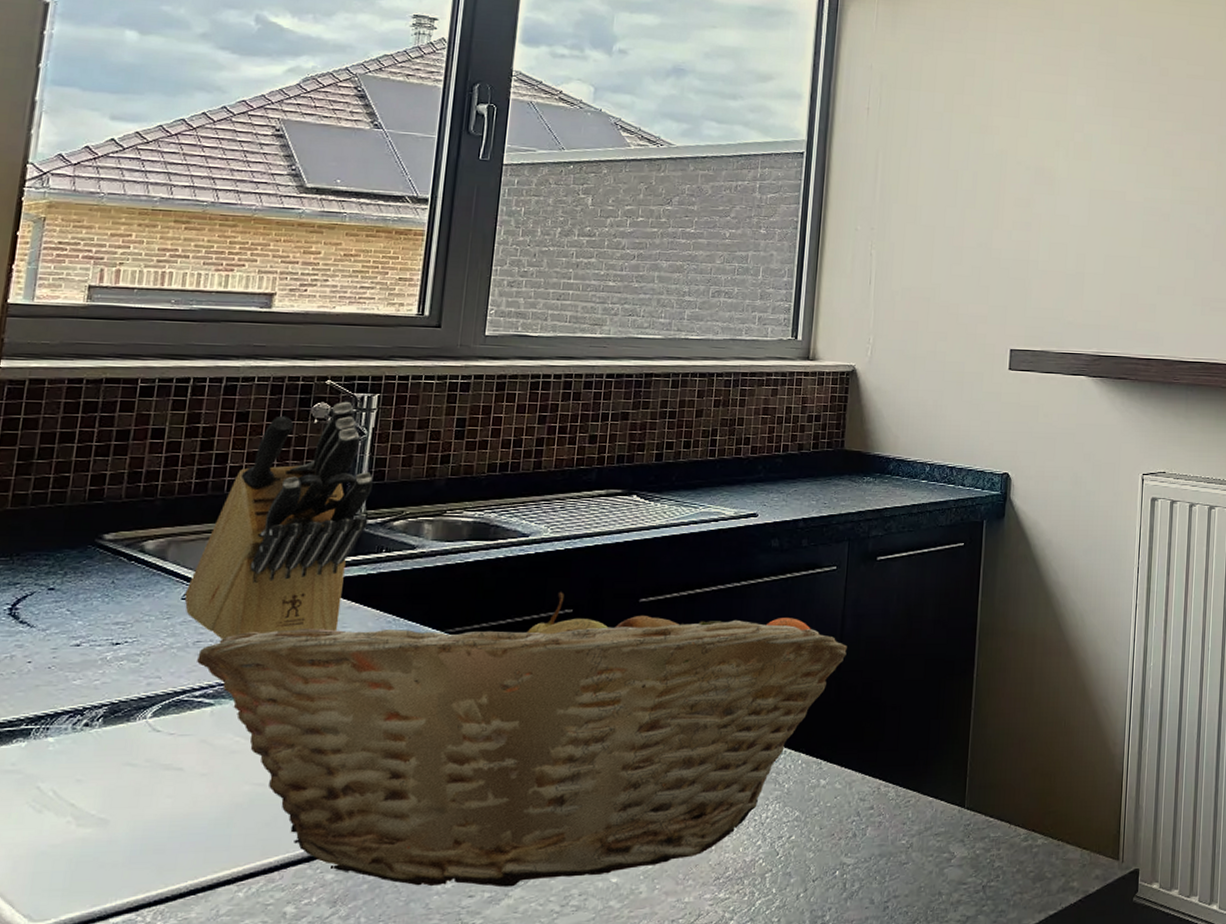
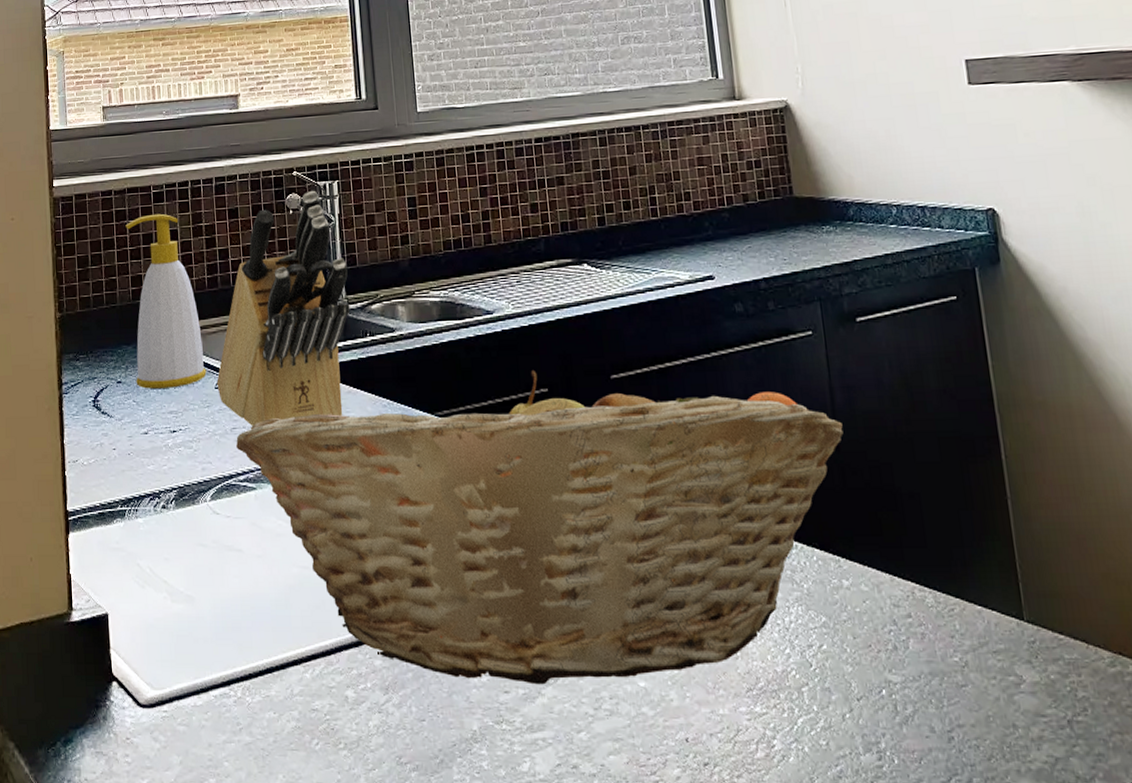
soap bottle: none [75,409,176,597] -> present [125,213,207,389]

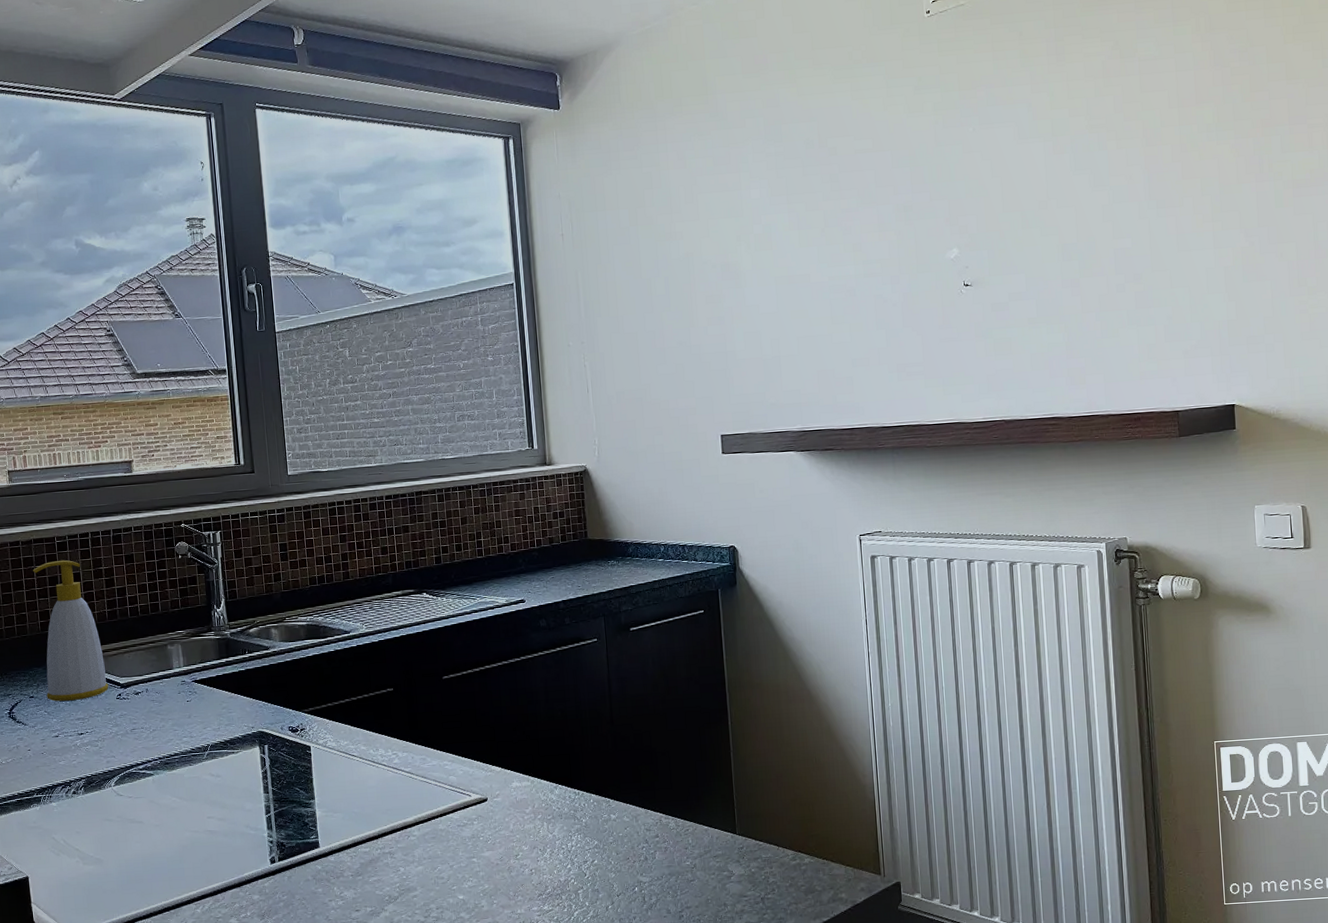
knife block: present [217,190,350,426] -> none [118,539,232,727]
fruit basket: present [236,369,844,685] -> none [136,674,617,904]

